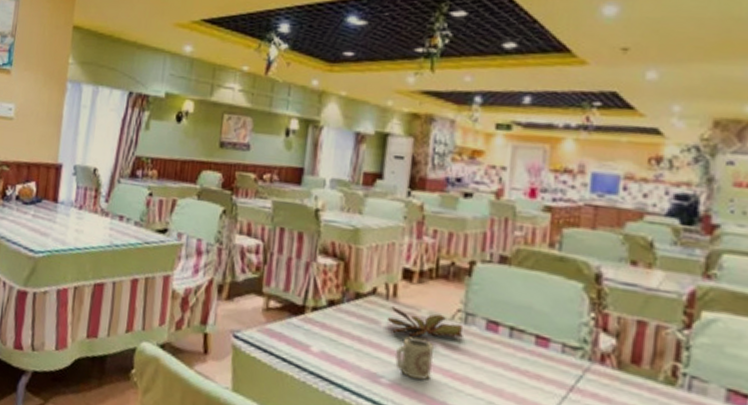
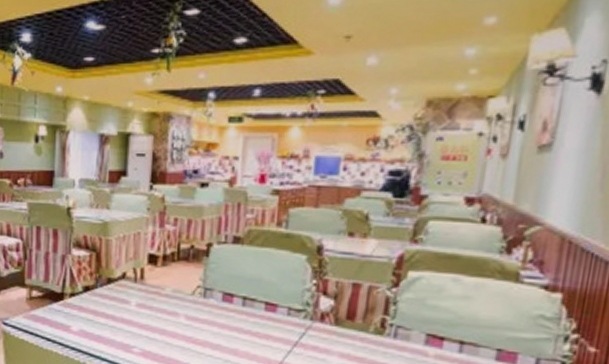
succulent plant: present [387,305,463,339] -> none [136,286,203,312]
cup: present [395,336,435,380] -> none [144,312,179,347]

